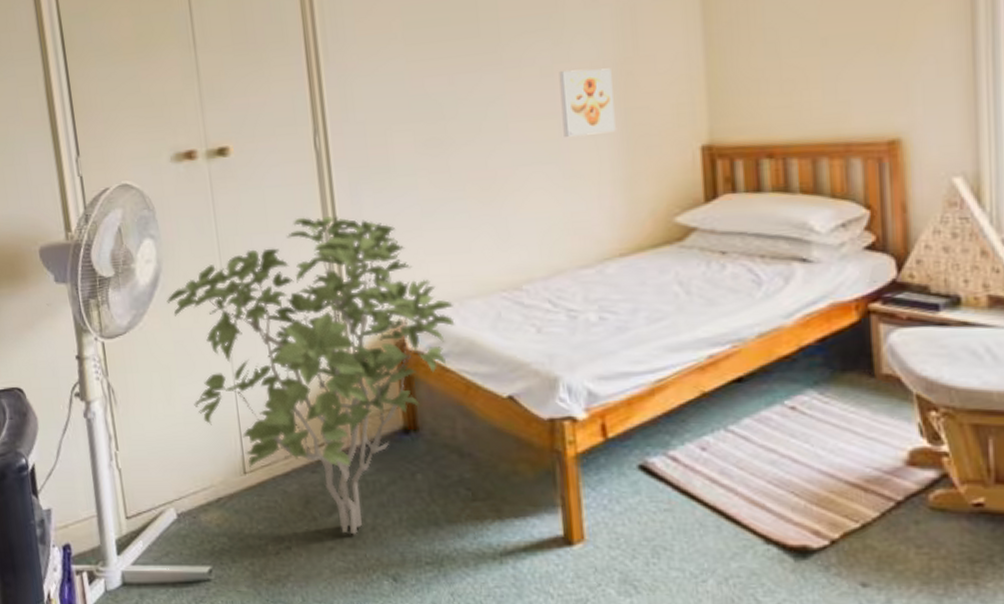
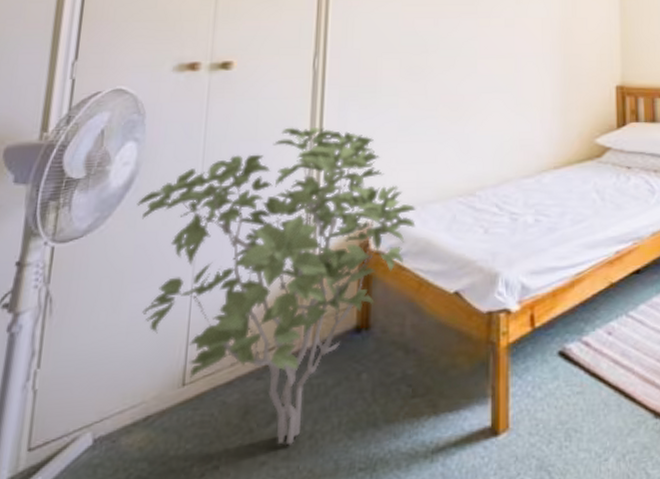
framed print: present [559,68,616,137] -> none [518,23,557,73]

